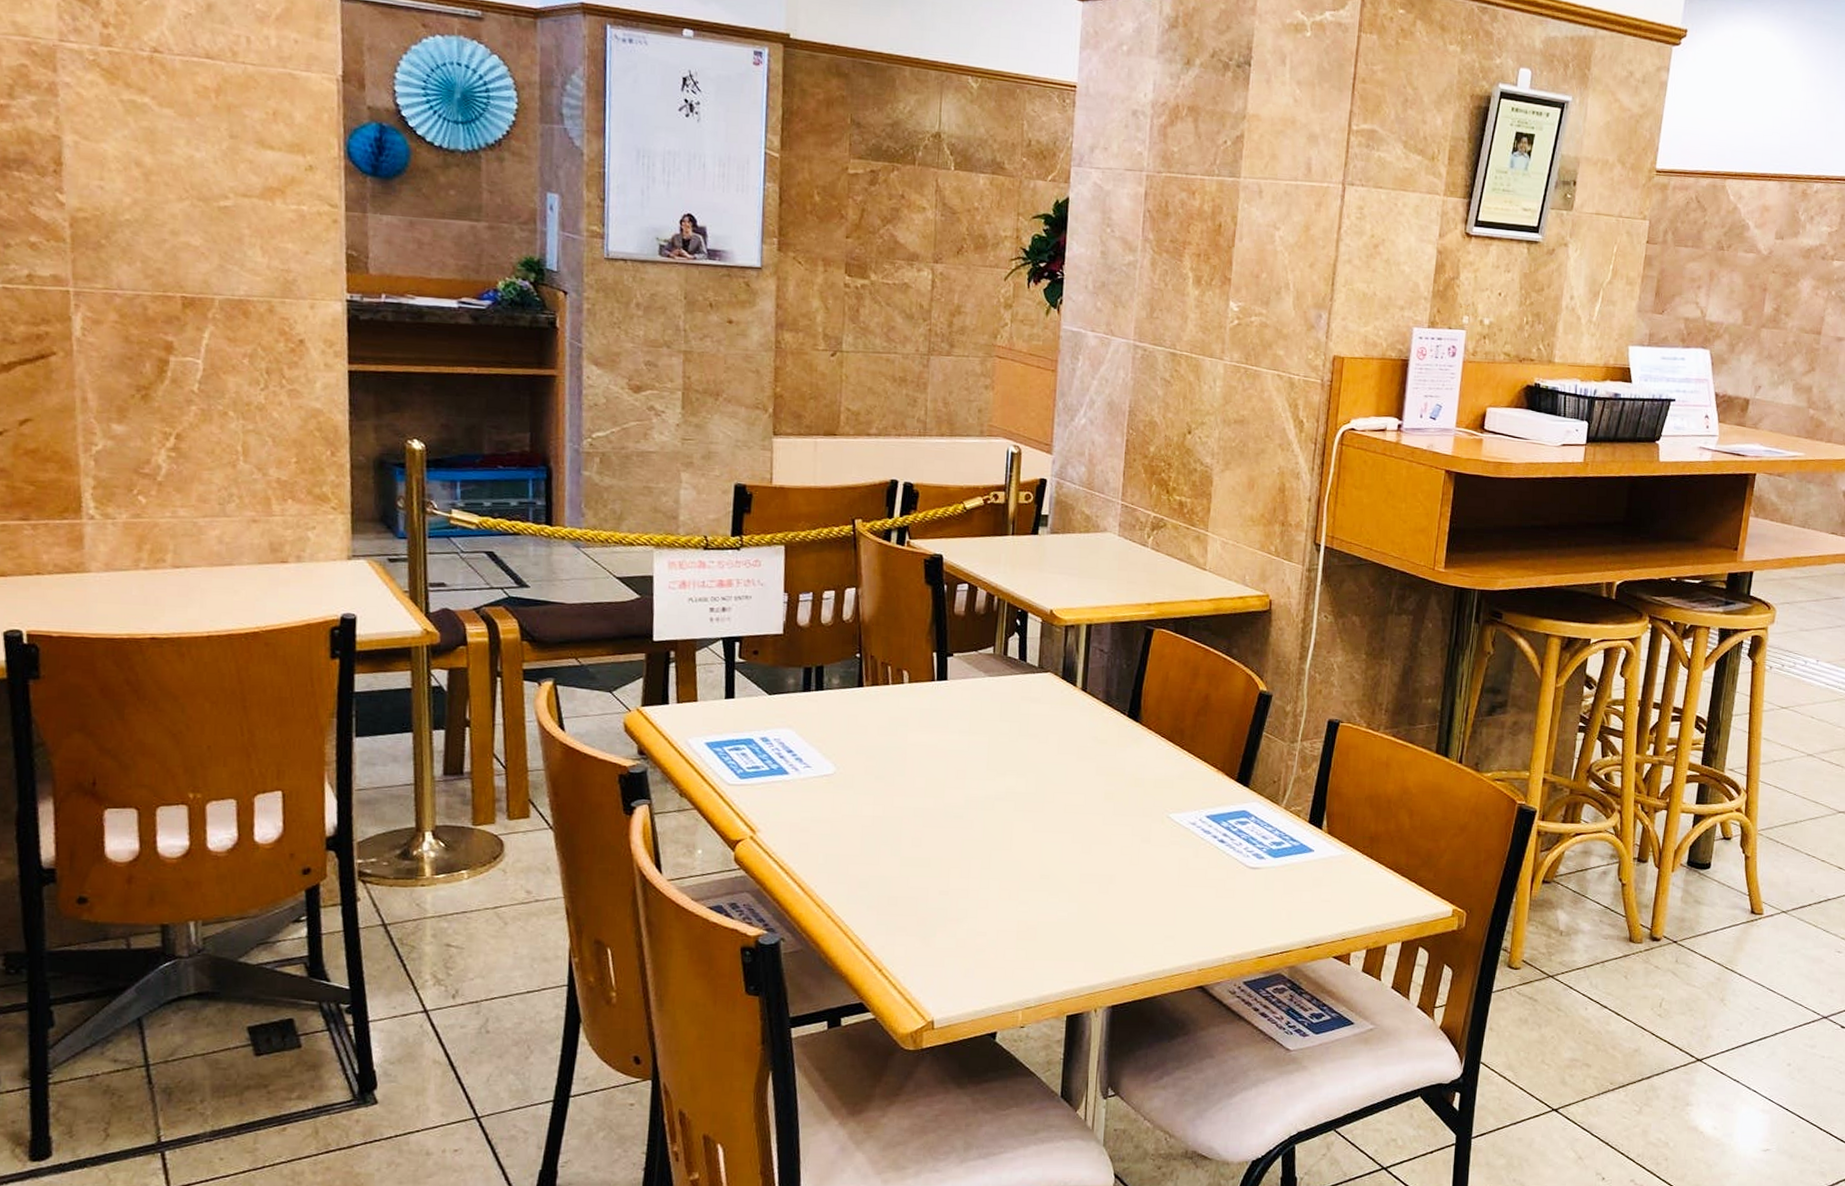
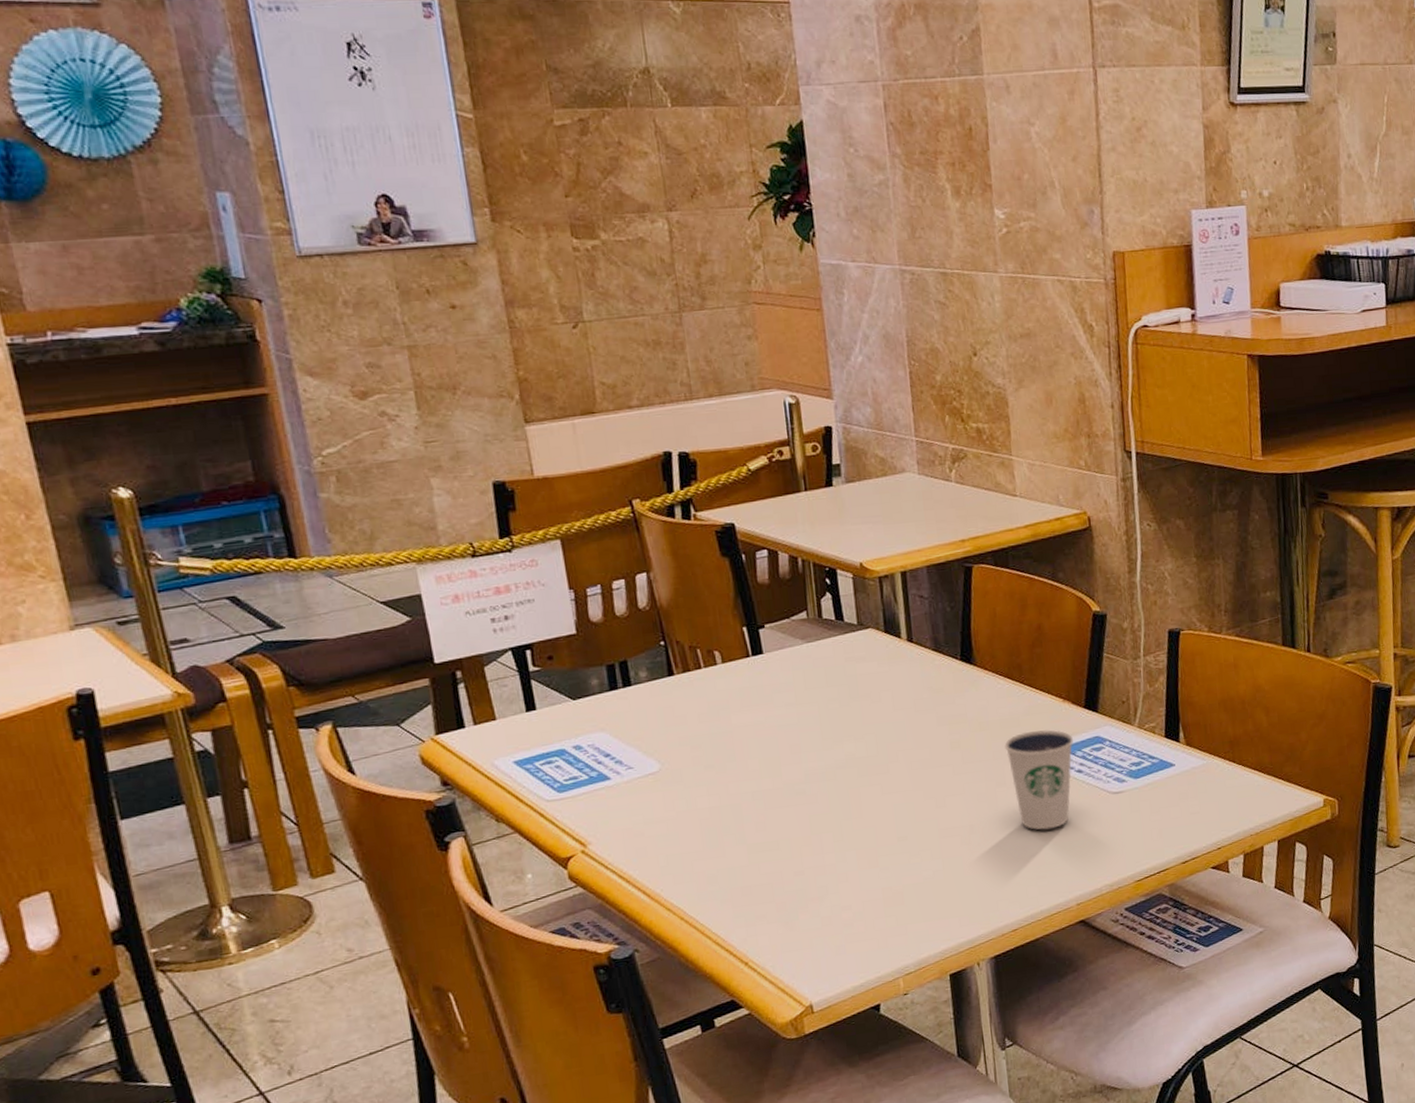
dixie cup: none [1155,794,1222,892] -> present [1004,730,1074,830]

